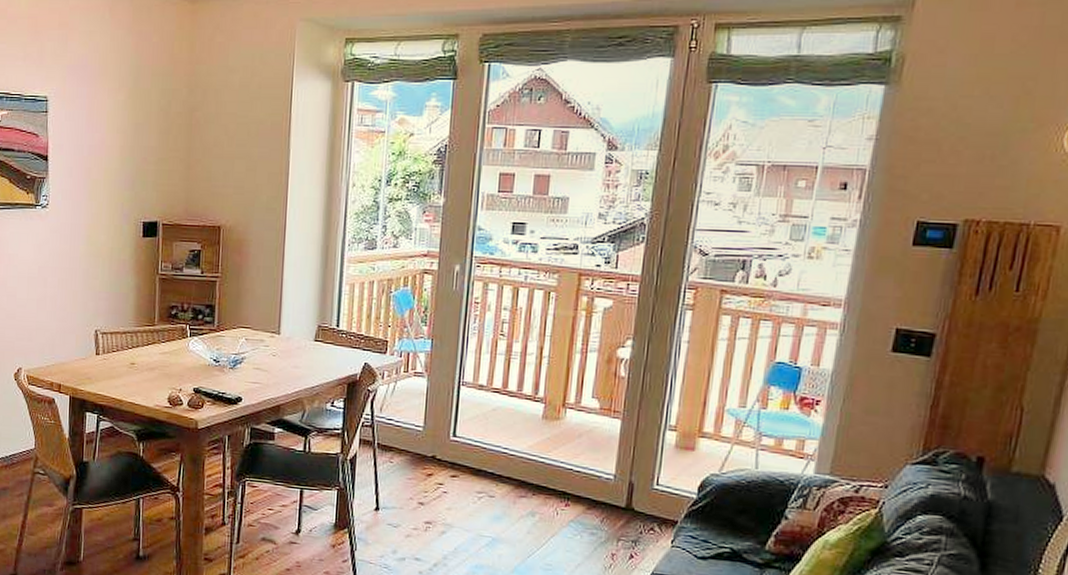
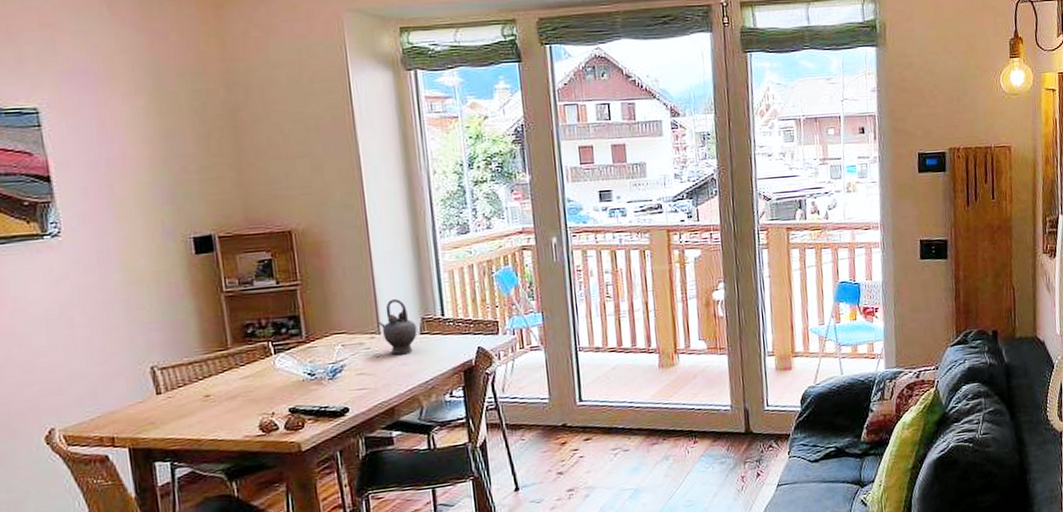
teapot: none [280,304,313,357] -> present [379,299,418,354]

